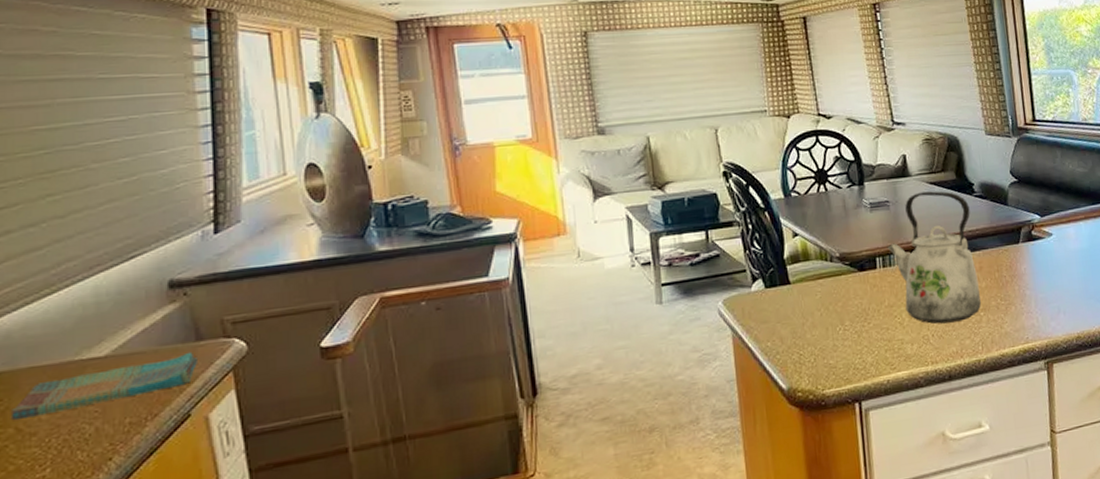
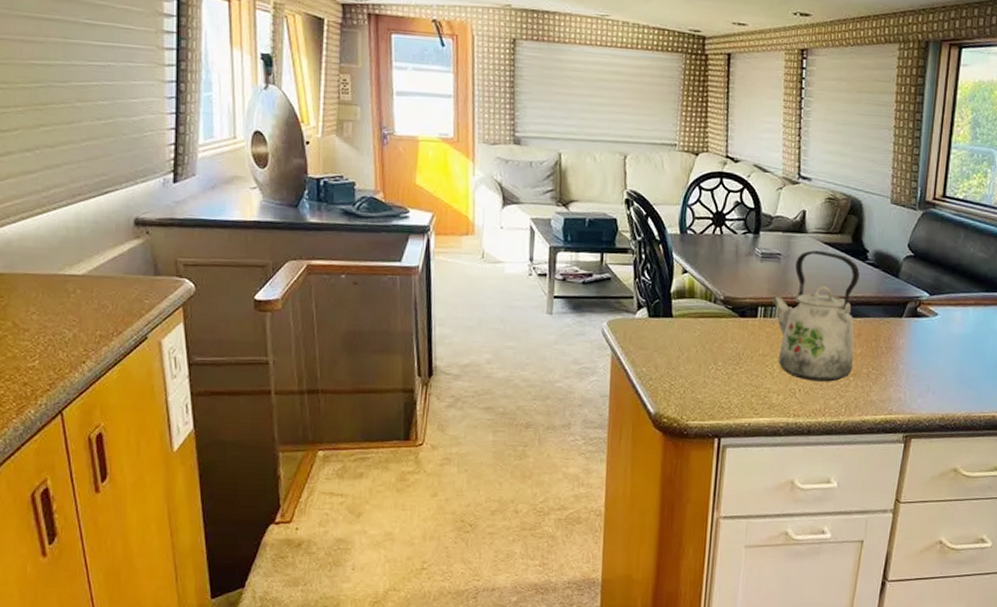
dish towel: present [10,351,197,421] -> none [9,283,155,317]

